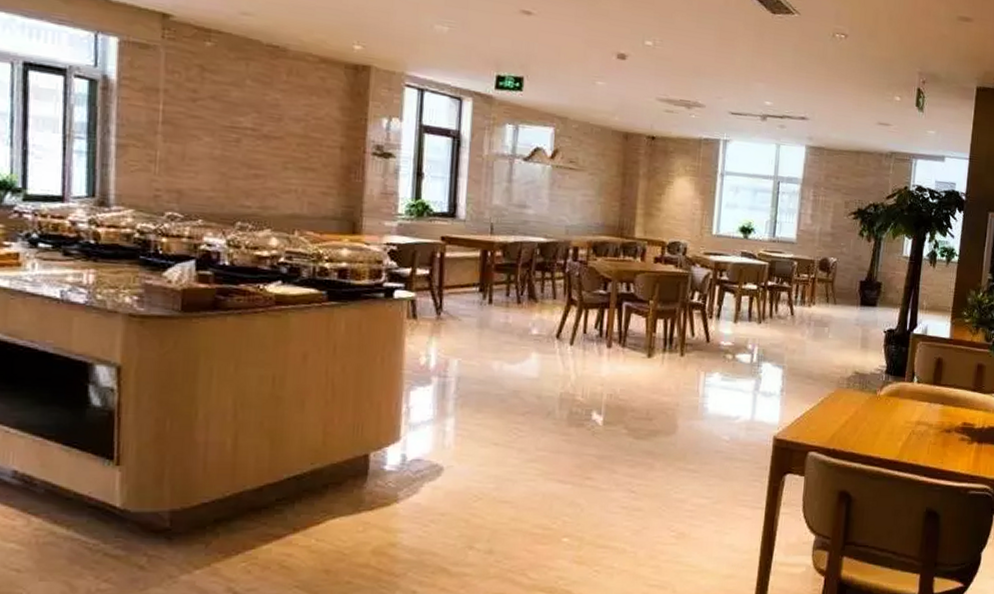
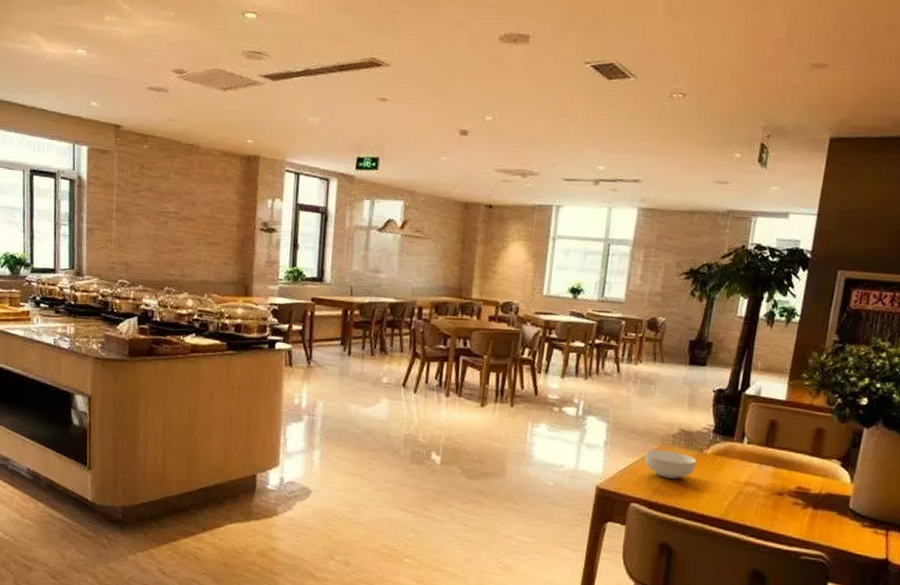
cereal bowl: none [821,394,871,423] -> present [644,449,697,479]

